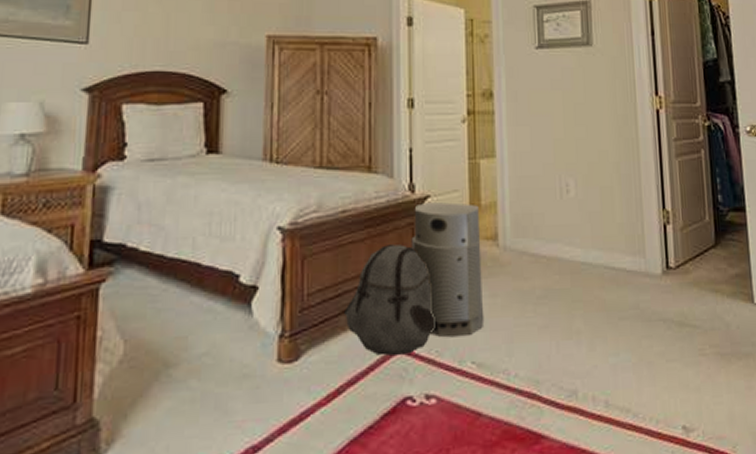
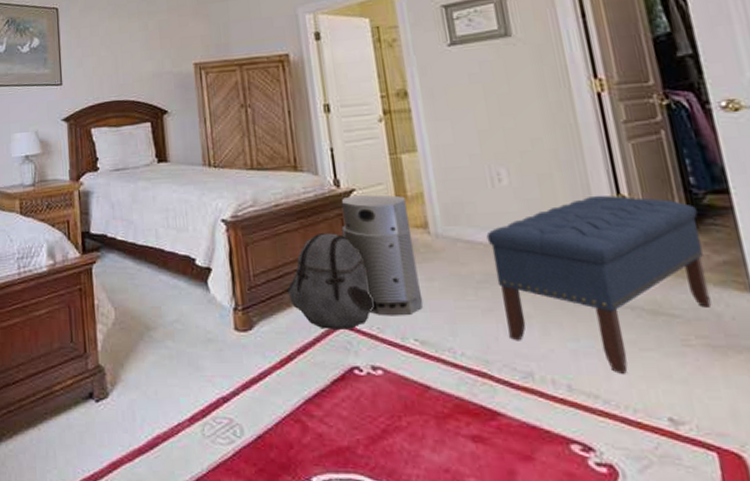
bench: none [550,209,724,386] -> present [486,195,712,374]

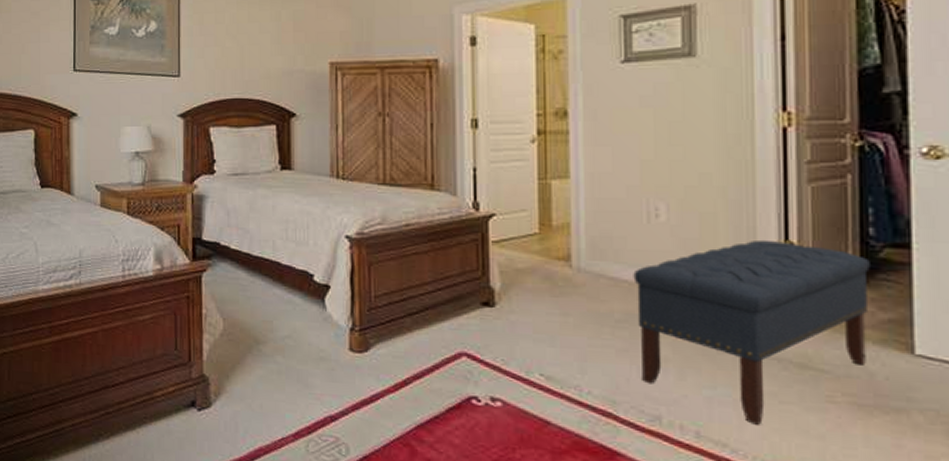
backpack: present [286,233,374,330] -> none [408,258,501,359]
air purifier: present [341,195,423,316] -> none [475,221,554,350]

